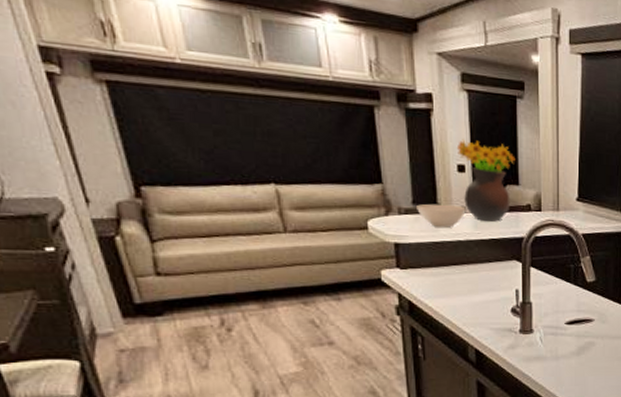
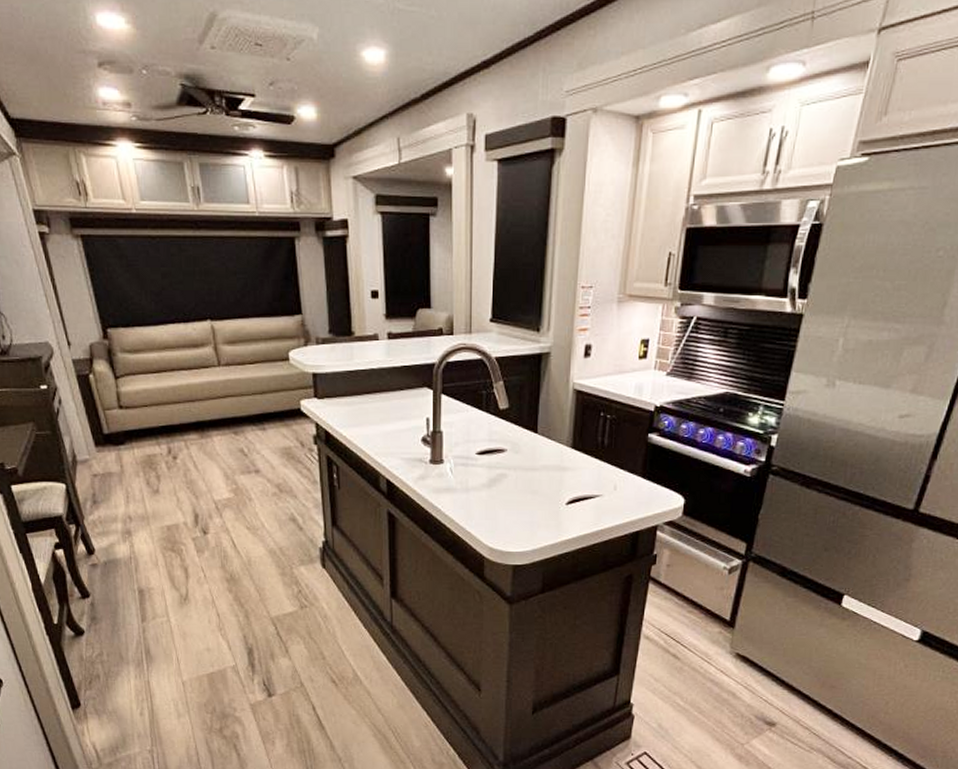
bowl: present [415,203,467,228] -> none [331,332,380,356]
flower arrangement: present [456,139,516,222] -> none [370,264,428,348]

